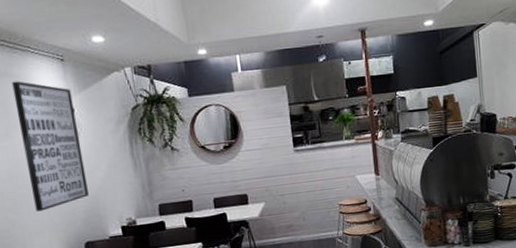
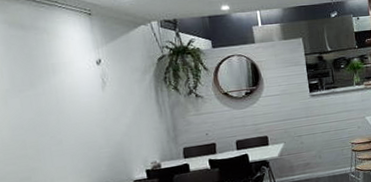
wall art: present [11,81,89,212] -> none [37,33,114,159]

